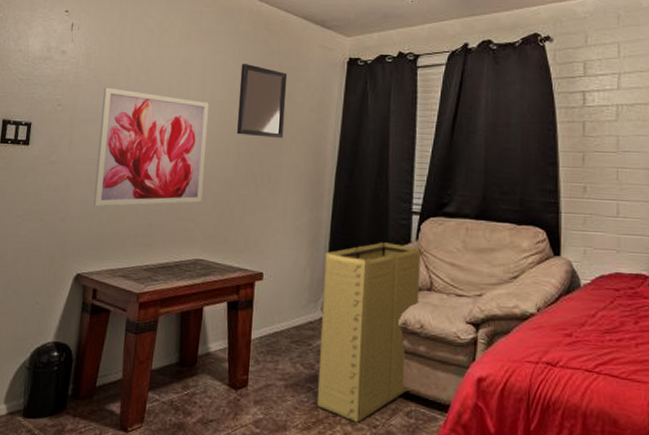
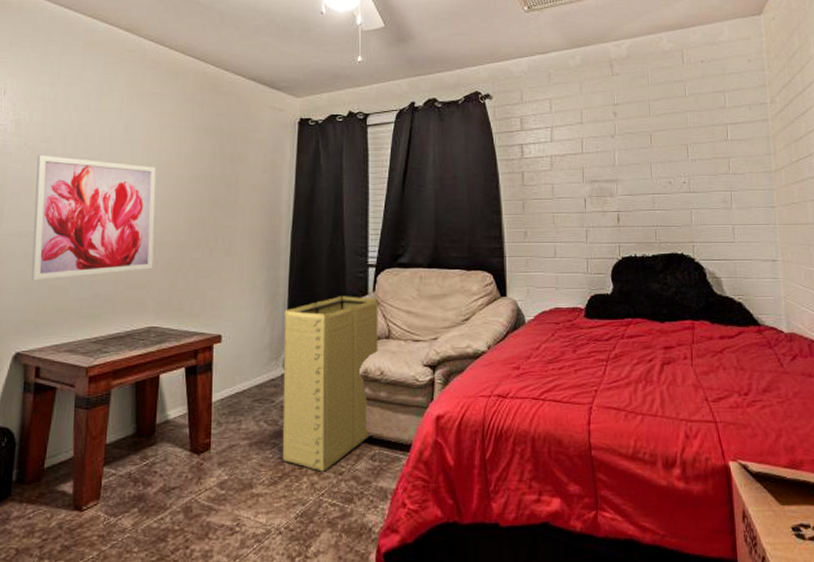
home mirror: present [236,64,288,138] -> none [187,127,238,200]

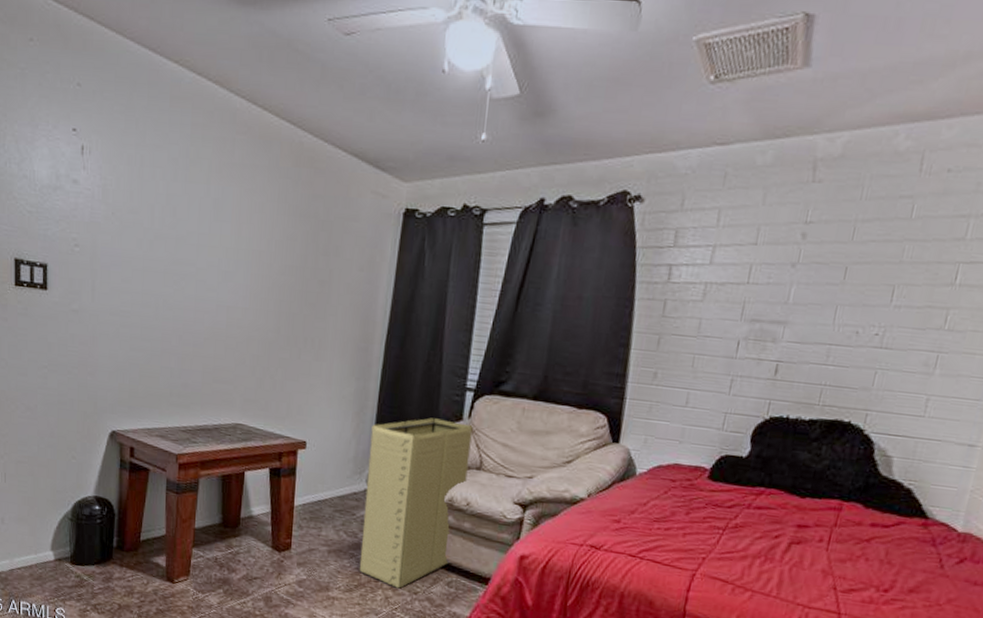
wall art: present [31,154,157,281] -> none [123,227,246,365]

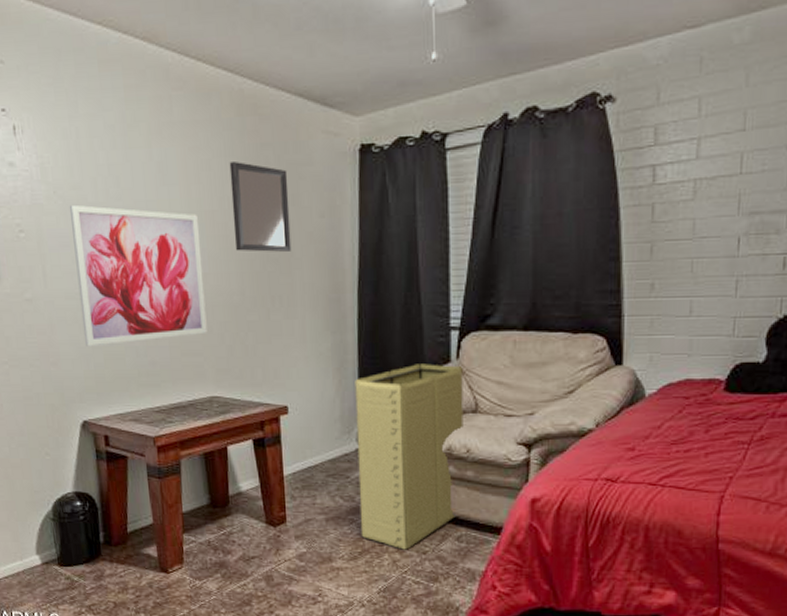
wall art: none [123,227,246,365] -> present [69,204,207,347]
home mirror: none [277,208,334,298] -> present [229,162,292,252]

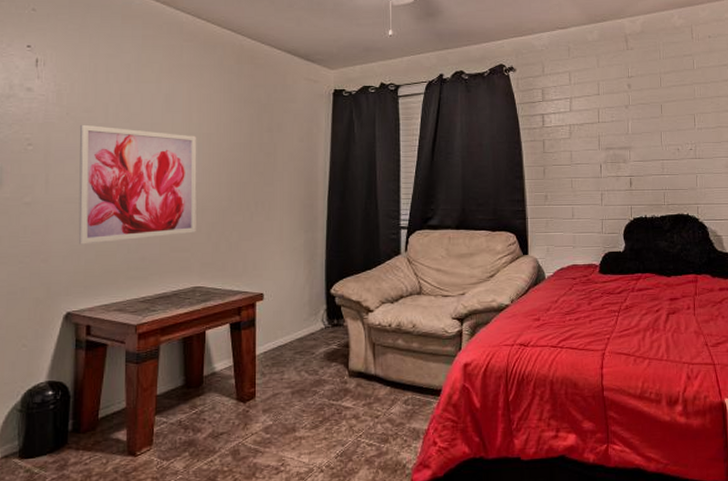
home mirror: present [229,162,292,252] -> none [227,97,275,167]
laundry hamper: present [355,364,463,550] -> none [322,256,410,416]

